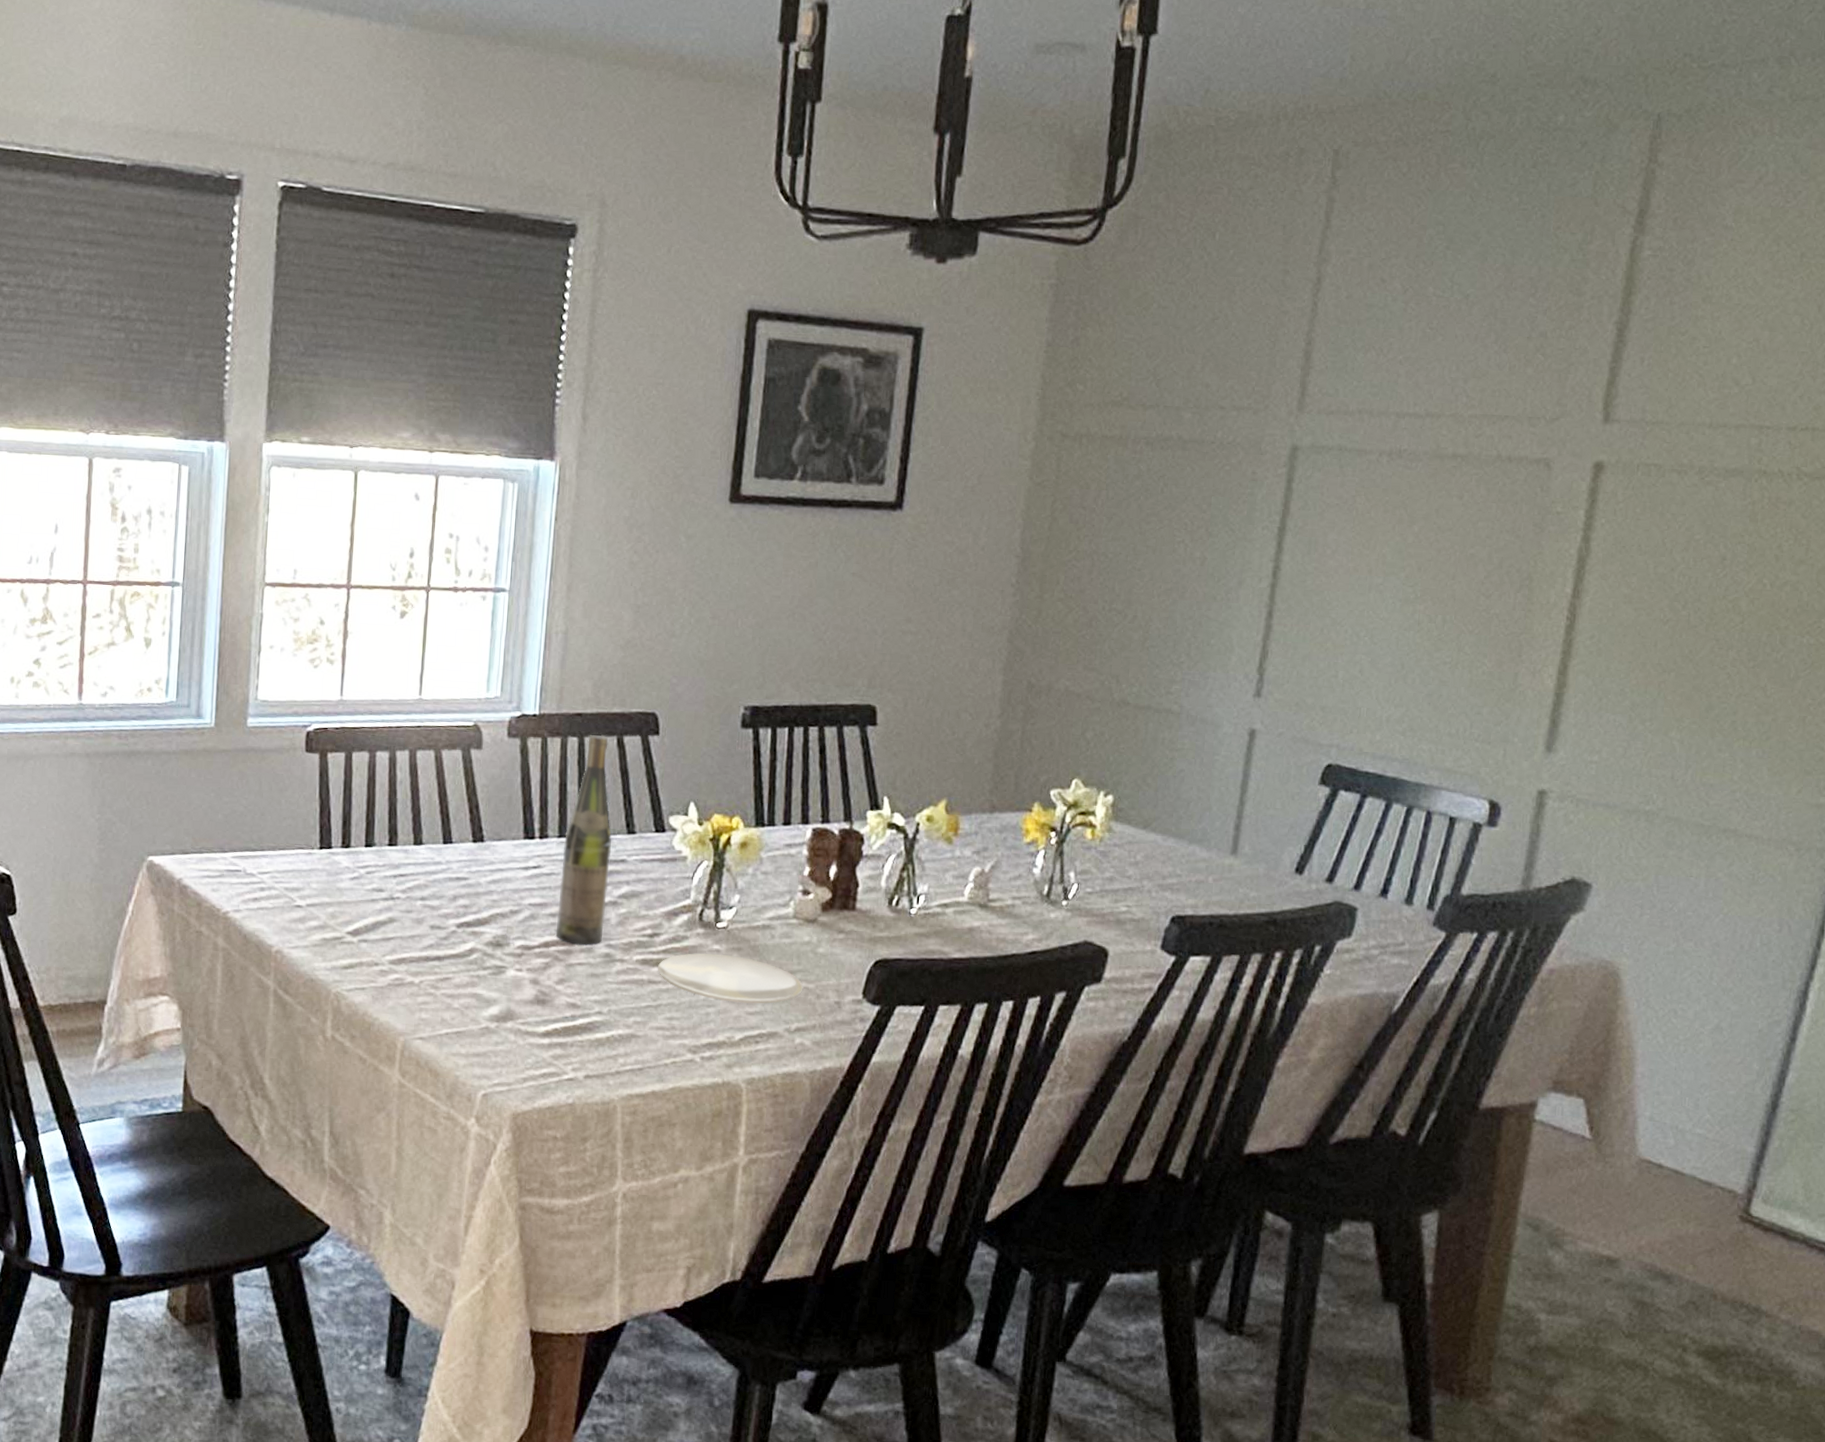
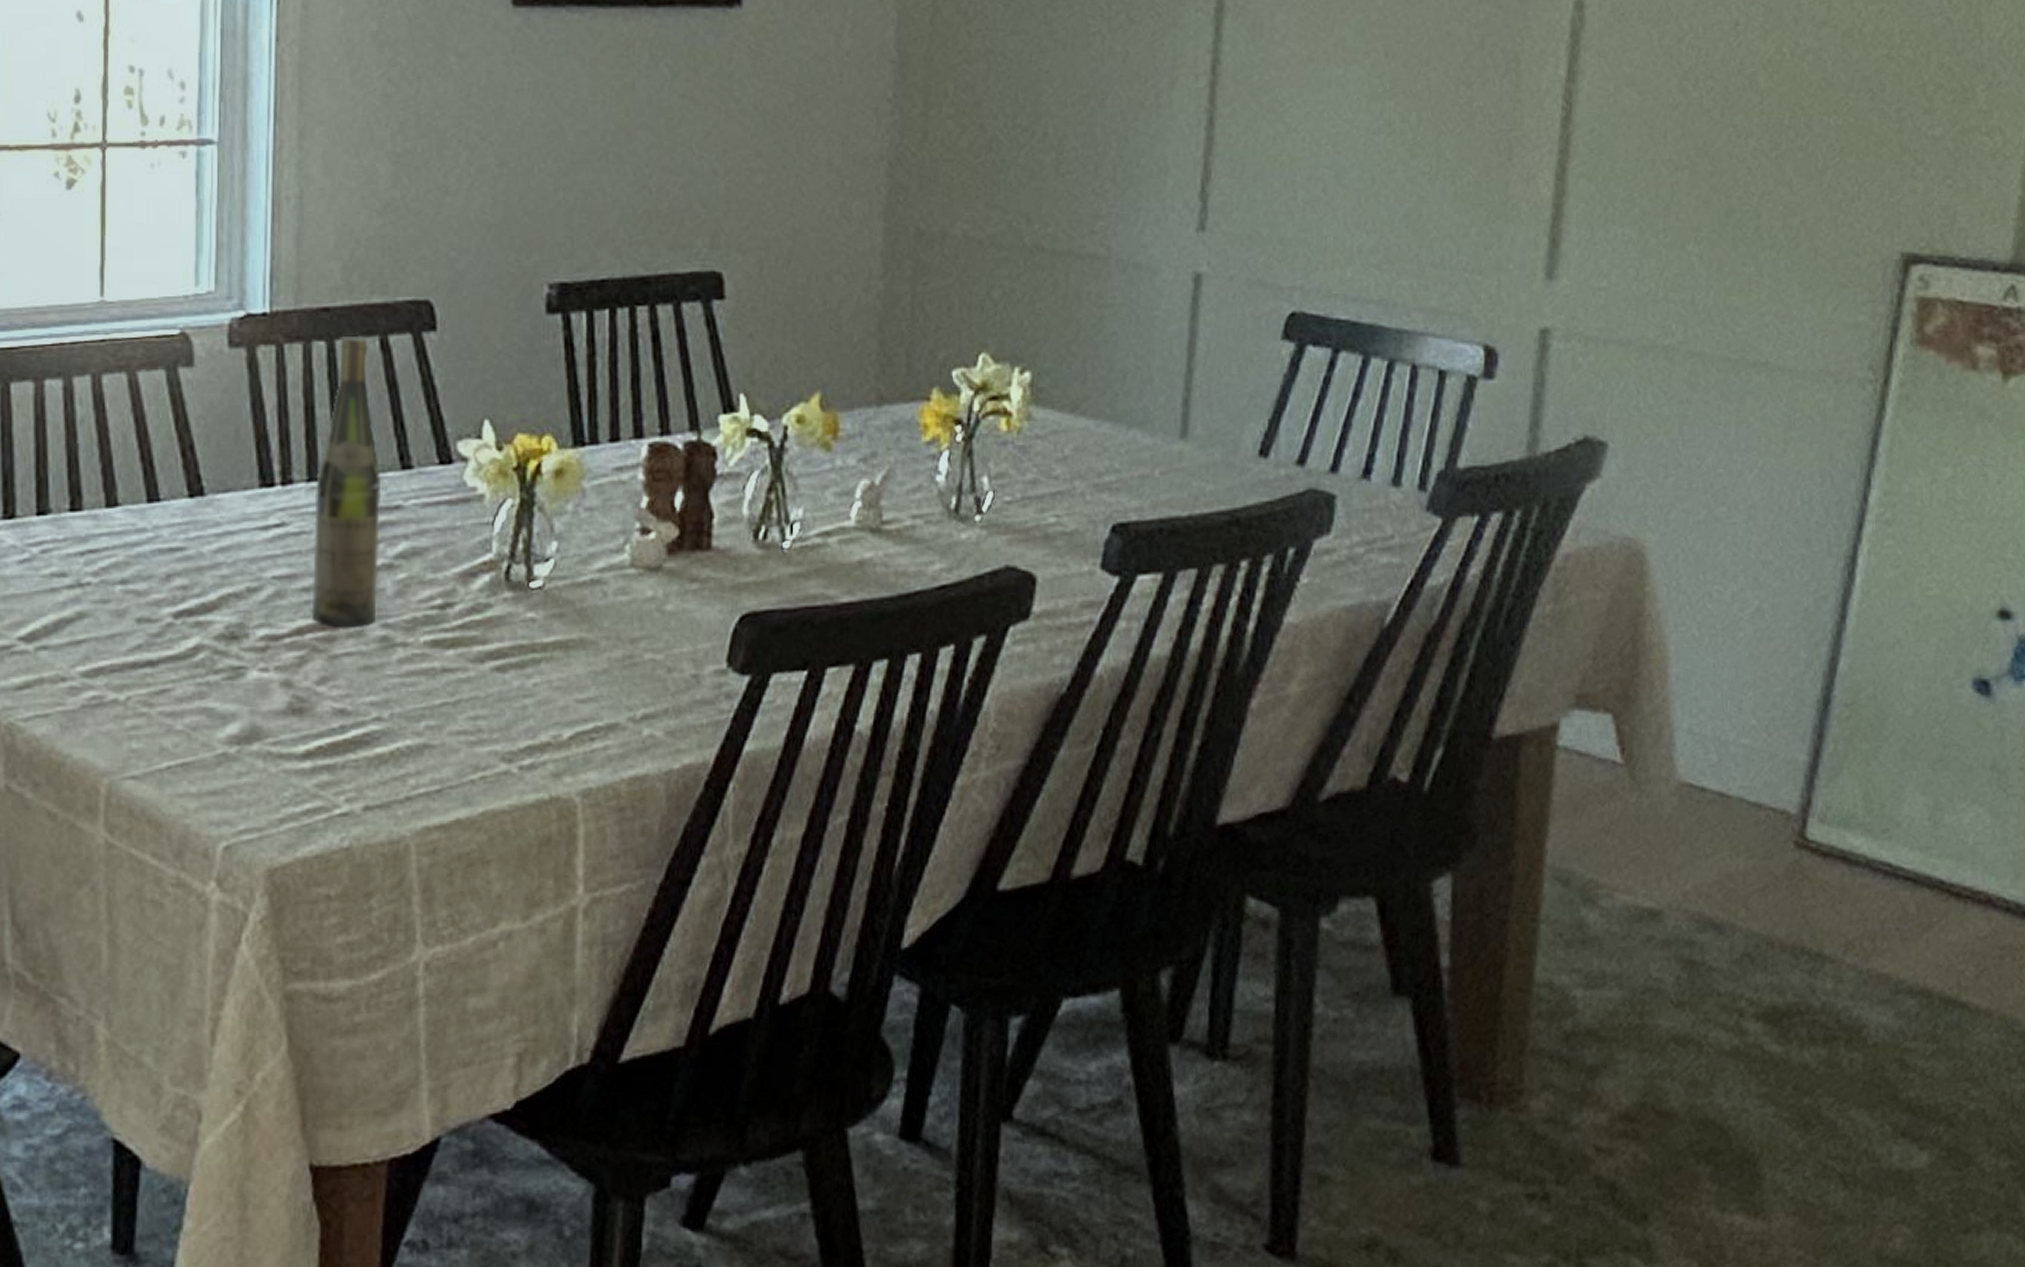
plate: present [658,953,804,1005] -> none [454,624,649,689]

